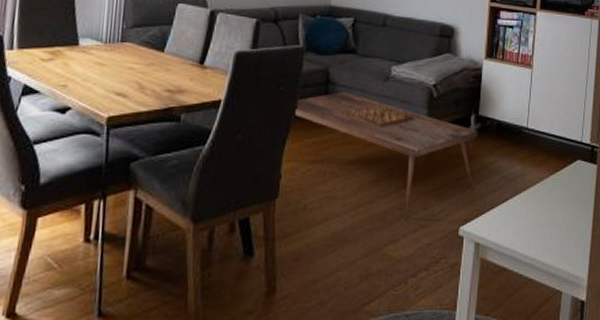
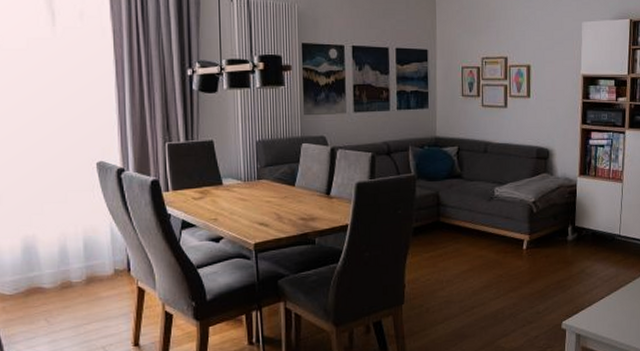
coffee table: present [292,92,479,218] -> none [411,212,576,316]

